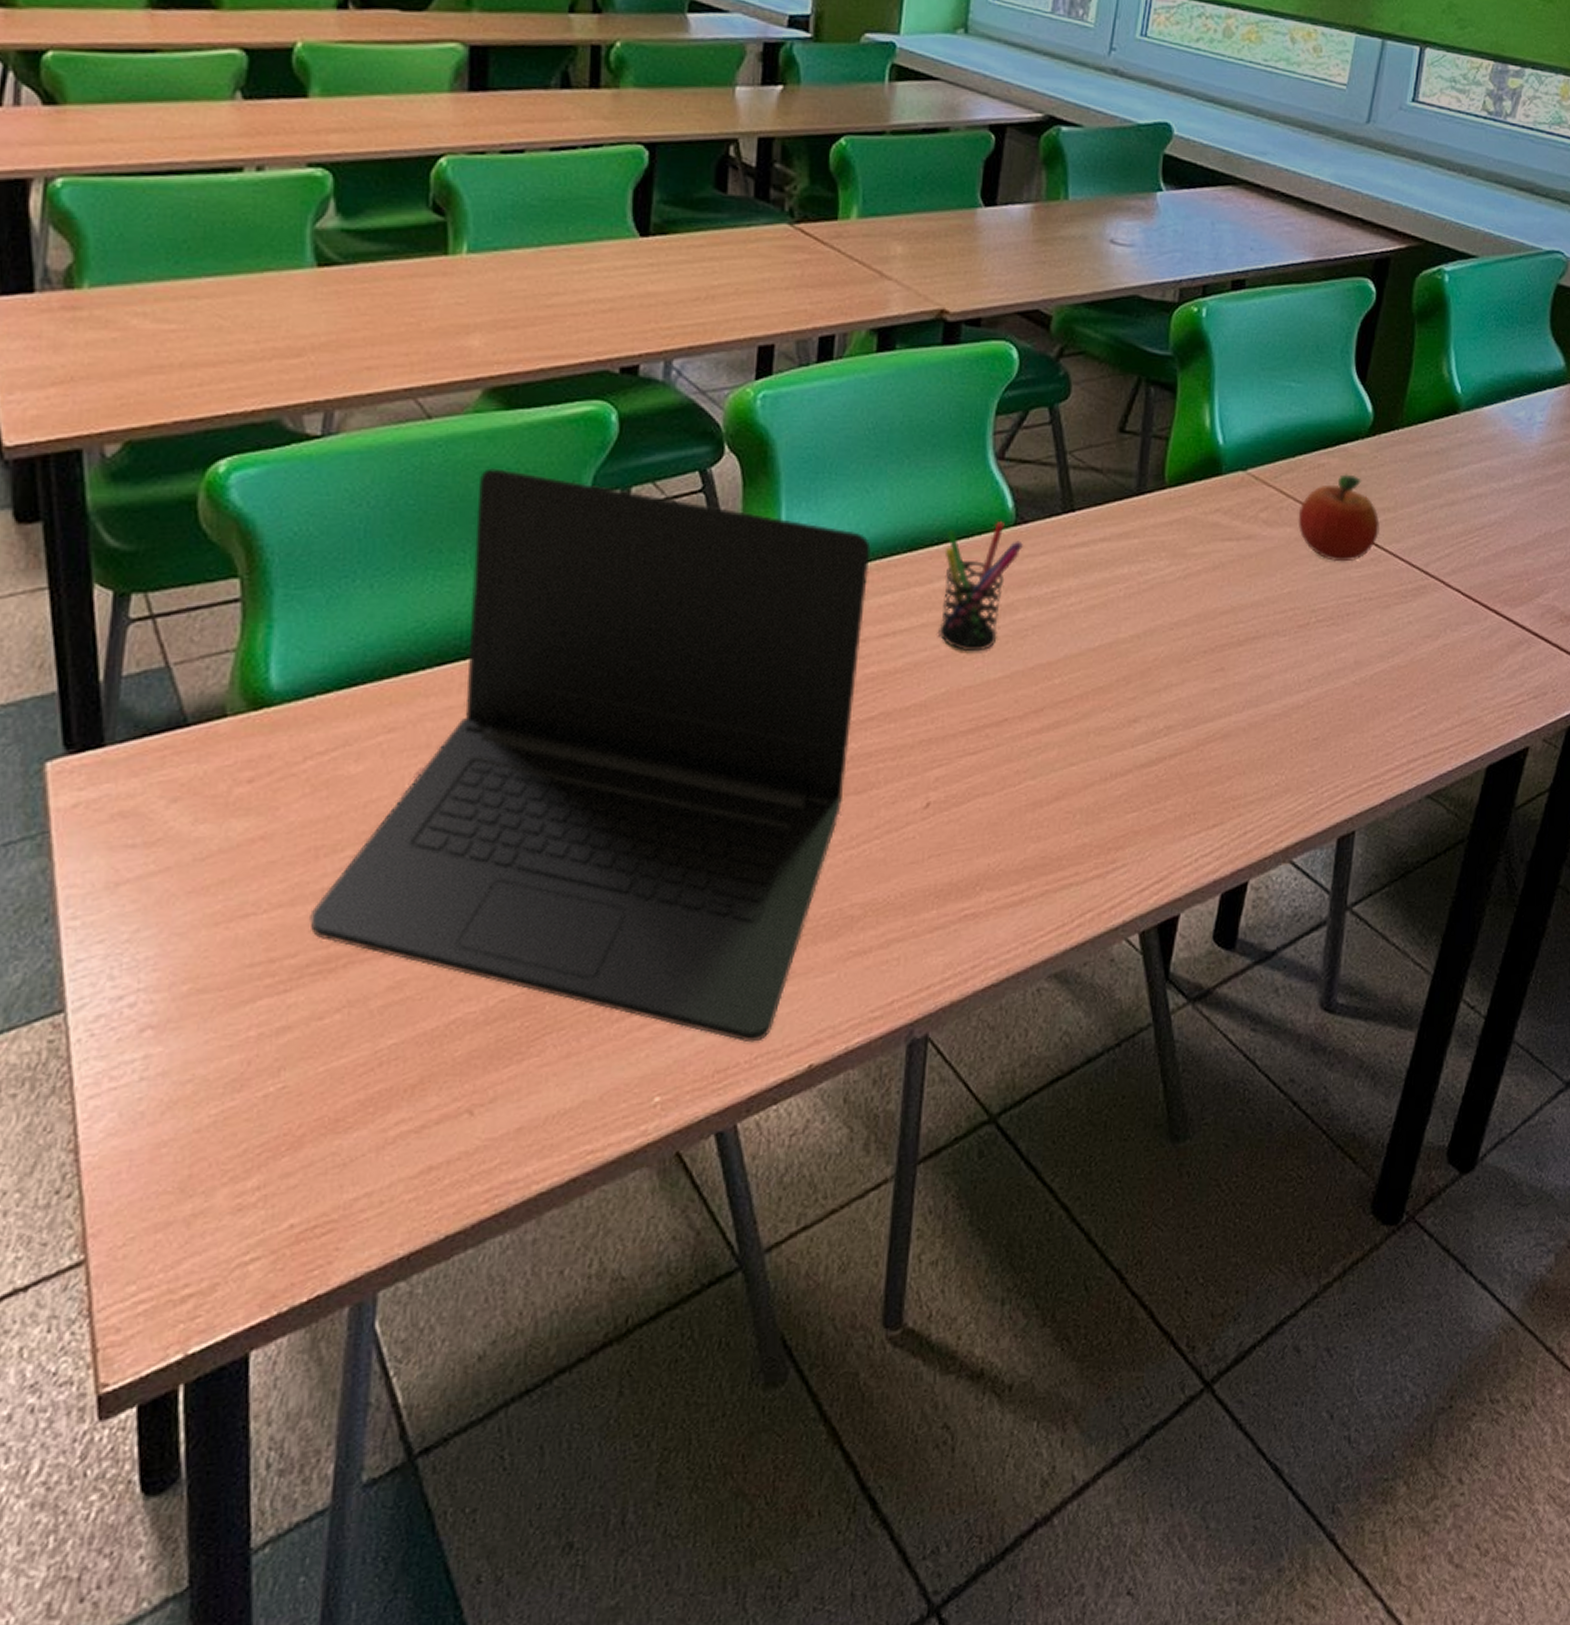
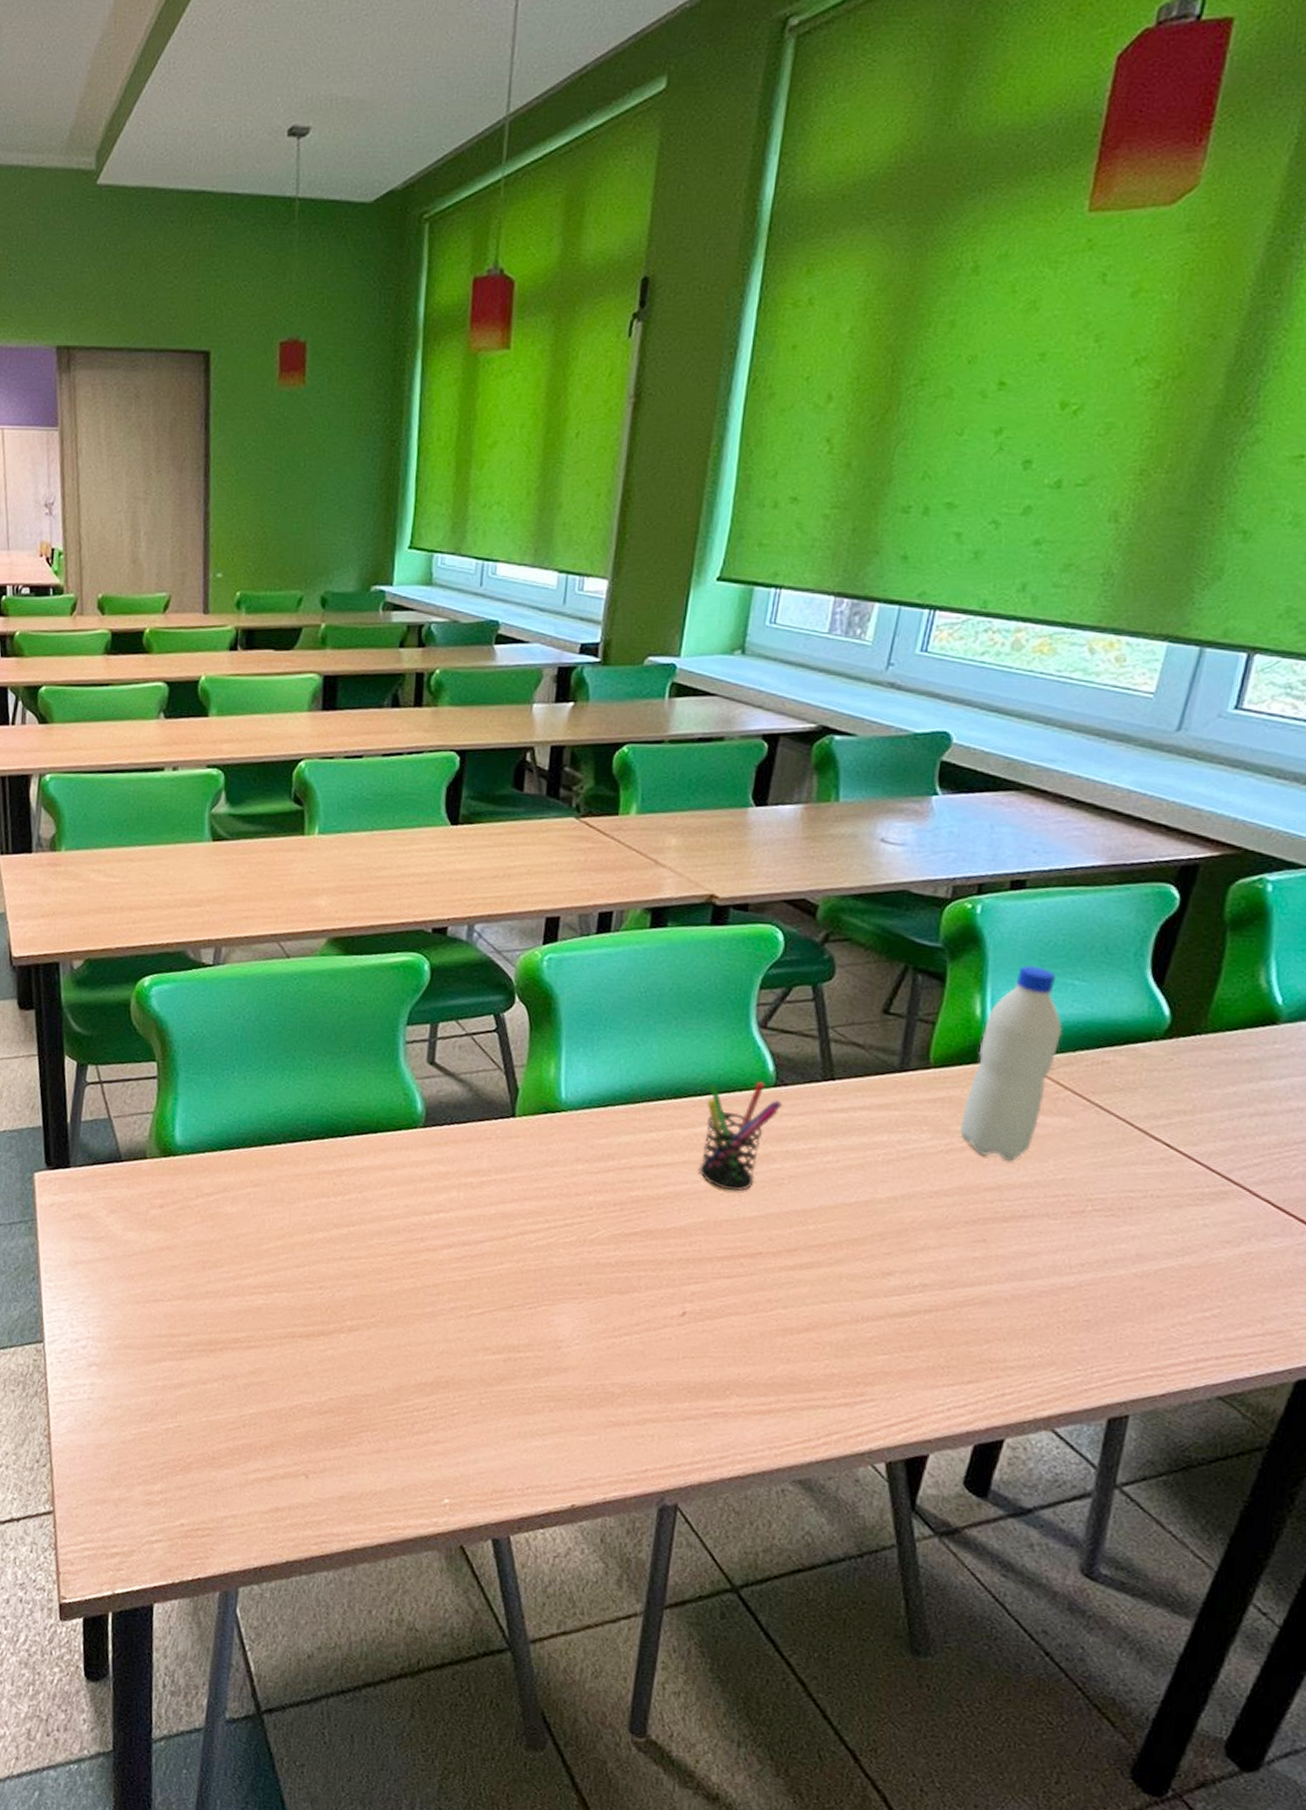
laptop: present [310,468,871,1043] -> none [198,998,639,1476]
water bottle: none [1196,368,1283,580] -> present [960,964,1063,1161]
fruit: present [1298,474,1380,562] -> none [1076,1073,1173,1158]

